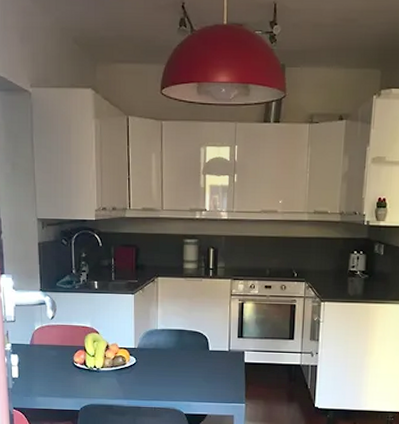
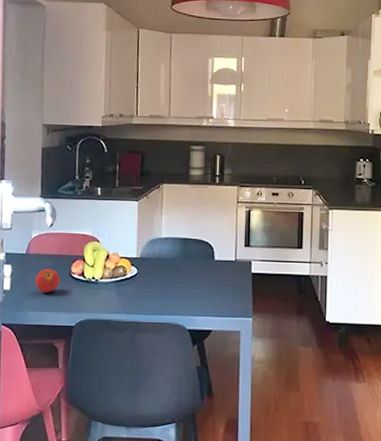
fruit: none [41,358,64,380] -> present [35,269,60,293]

